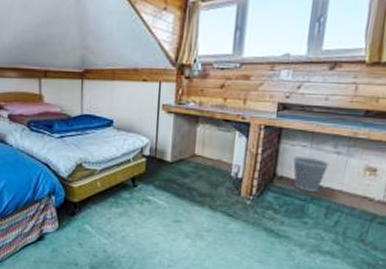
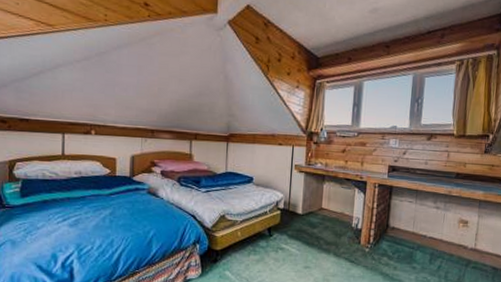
wastebasket: present [292,156,330,193] -> none [401,210,431,241]

